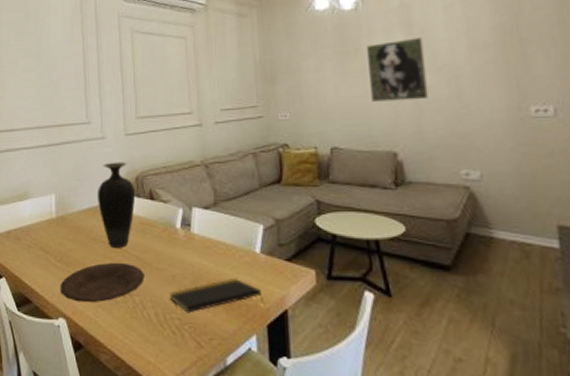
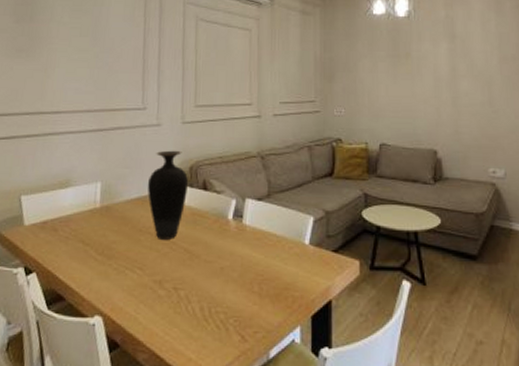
plate: present [60,262,144,303] -> none [98,254,192,299]
notepad: present [170,277,263,313] -> none [217,269,309,307]
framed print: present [366,37,428,102] -> none [415,47,465,104]

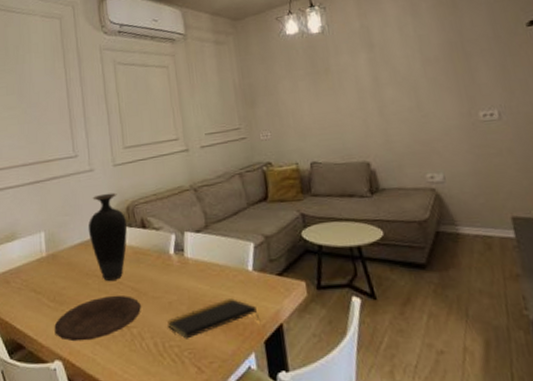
plate: none [98,254,192,299] -> present [54,295,141,342]
notepad: none [217,269,309,307] -> present [167,297,259,339]

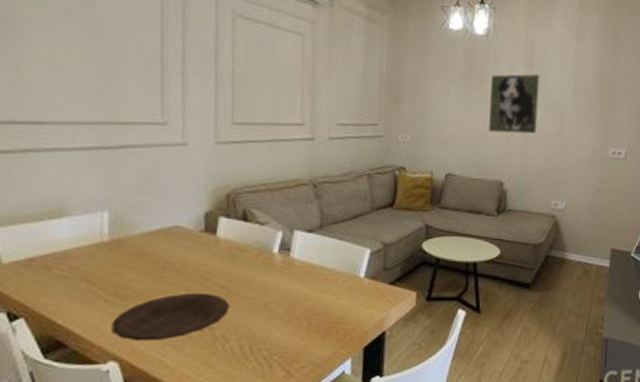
vase: present [88,192,128,281] -> none [171,174,225,276]
notepad: present [167,297,259,339] -> none [259,303,362,343]
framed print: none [334,55,393,117] -> present [489,73,540,134]

